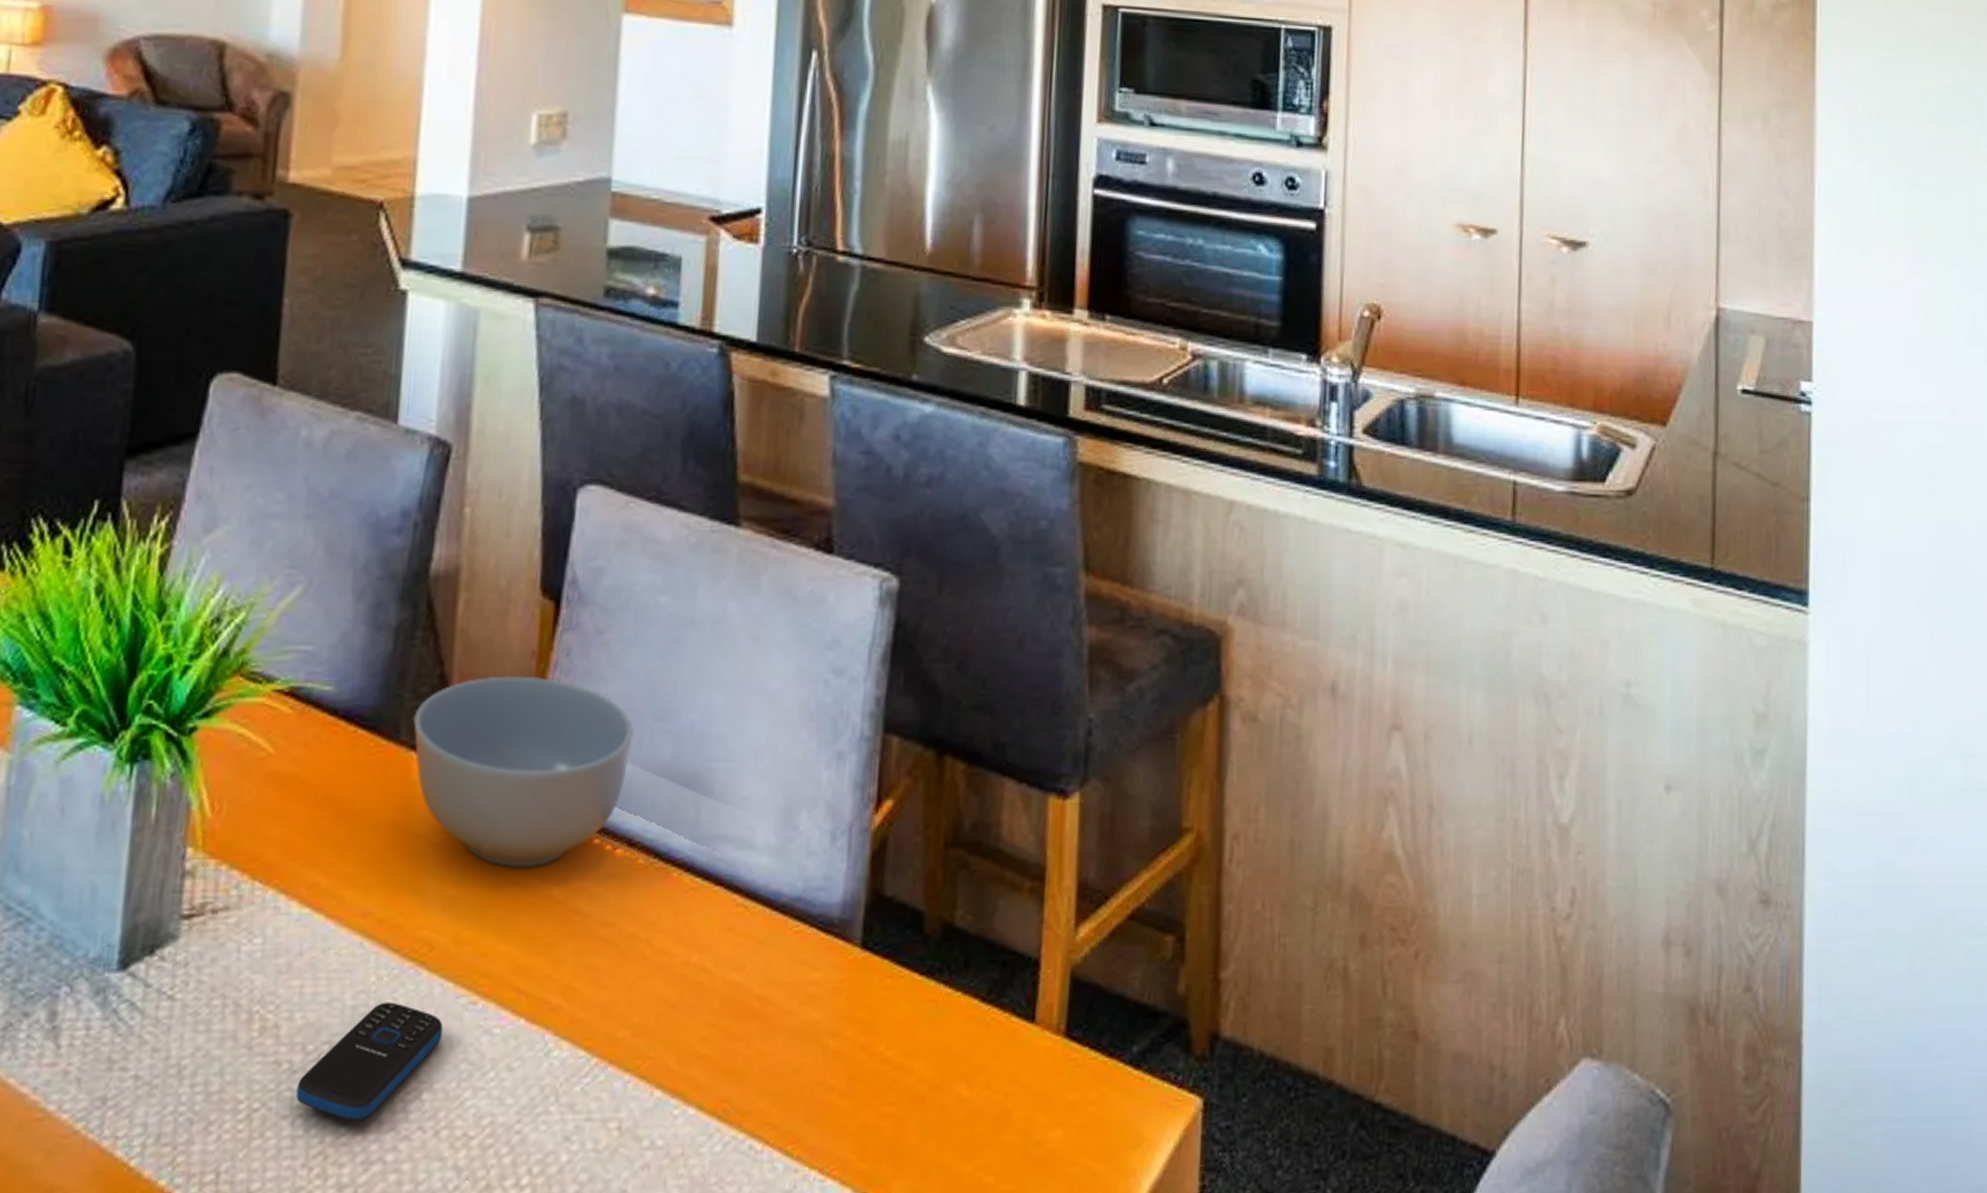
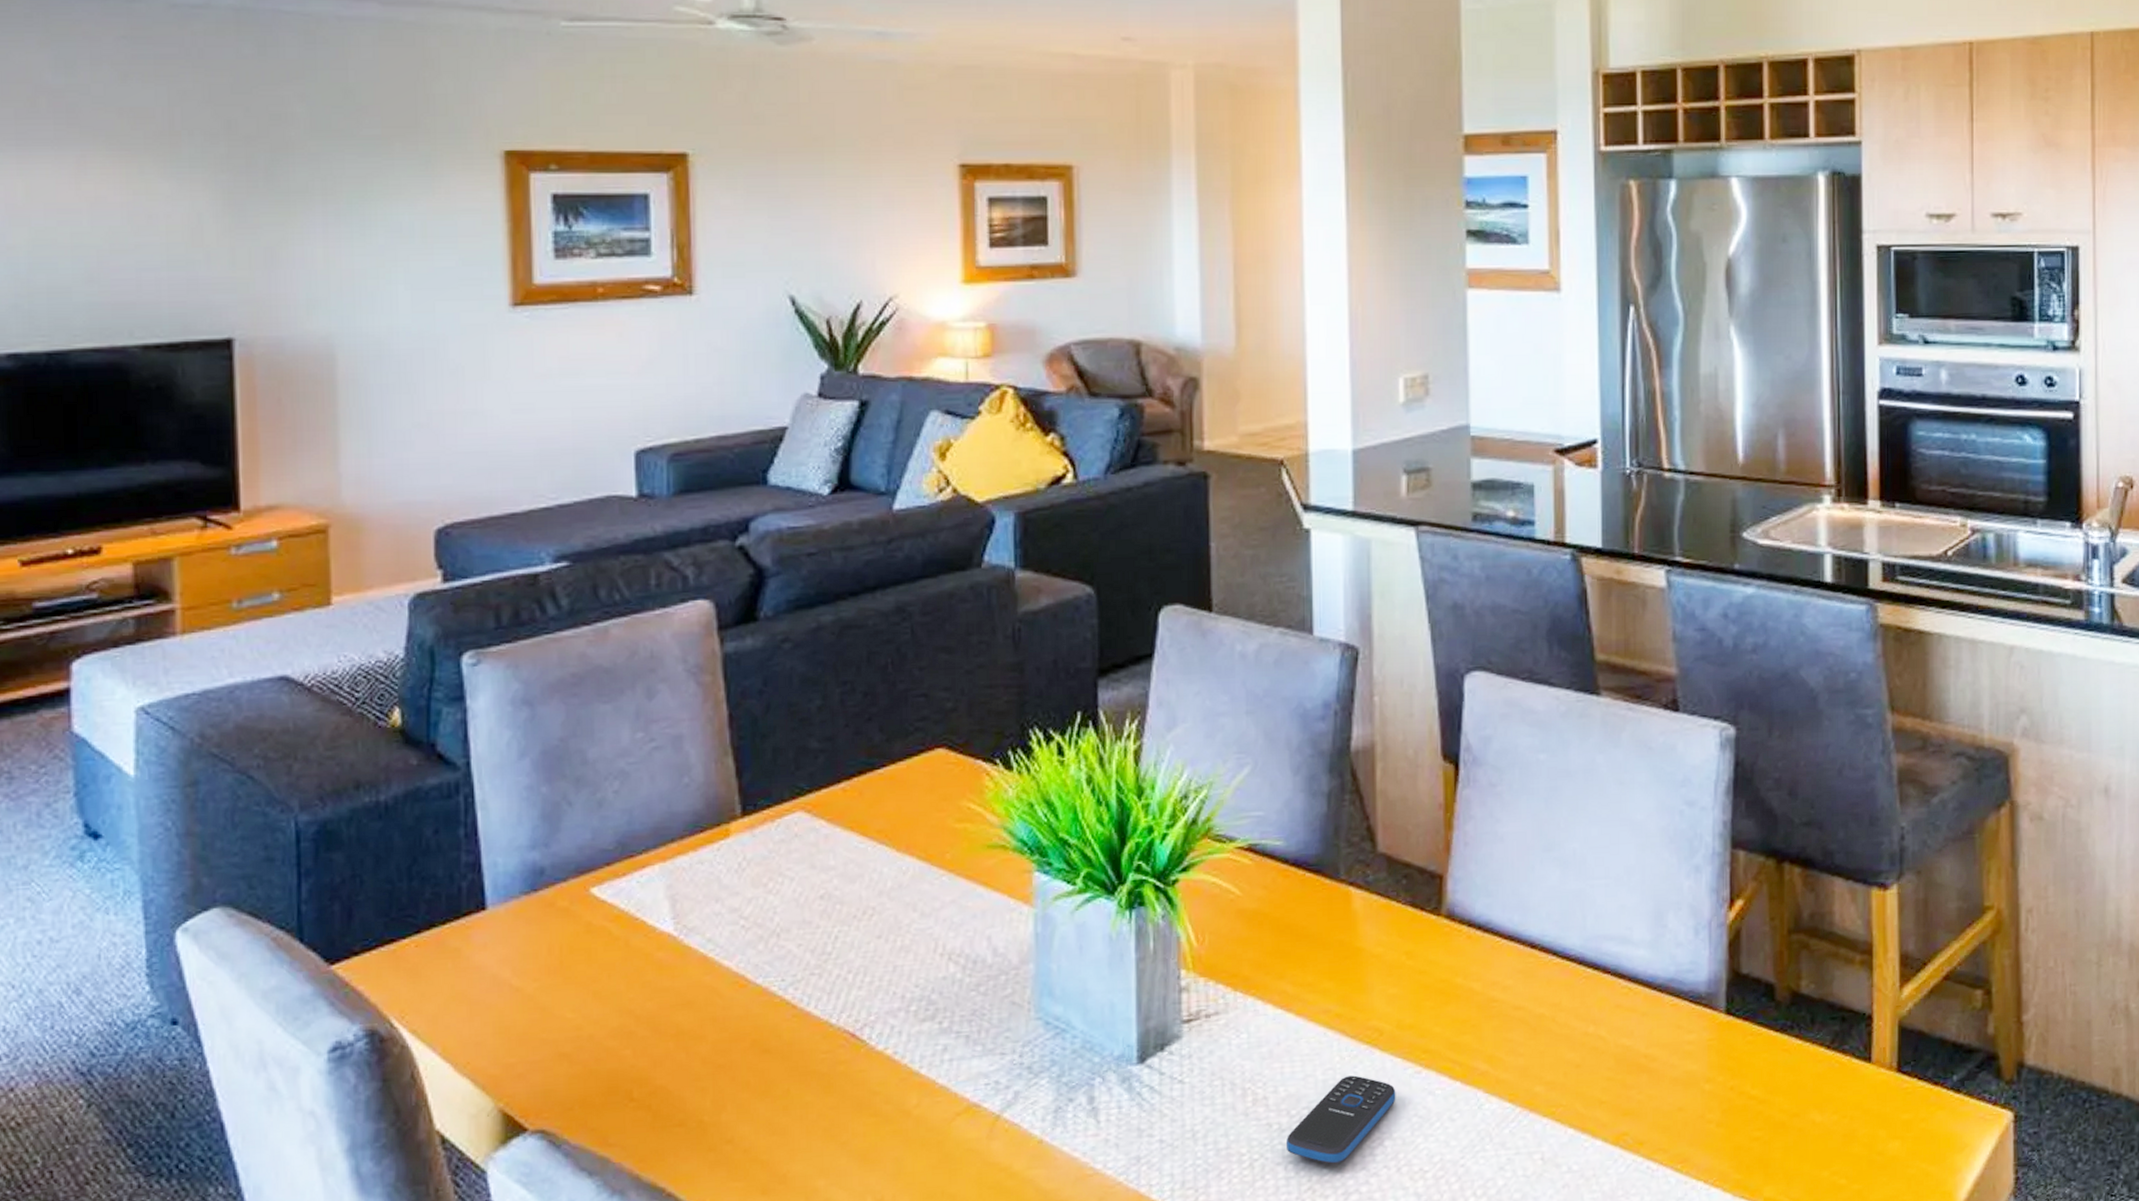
bowl: present [412,675,634,867] -> none [1348,823,1527,970]

